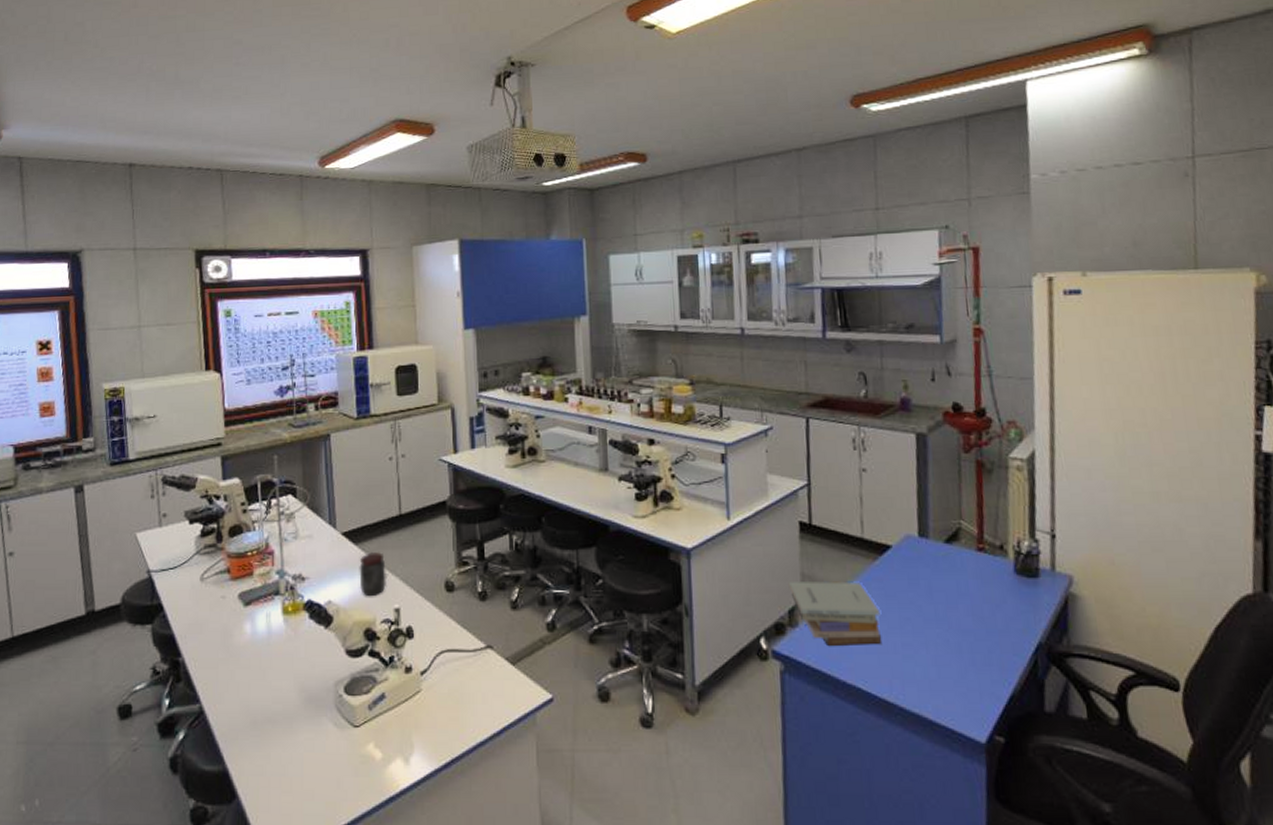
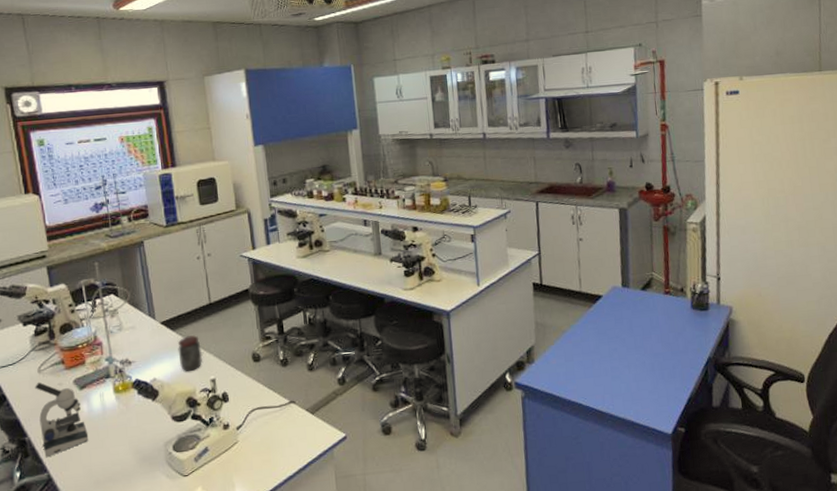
microscope: none [195,592,248,685] -> present [35,382,88,458]
books: present [788,581,882,646] -> none [526,325,597,375]

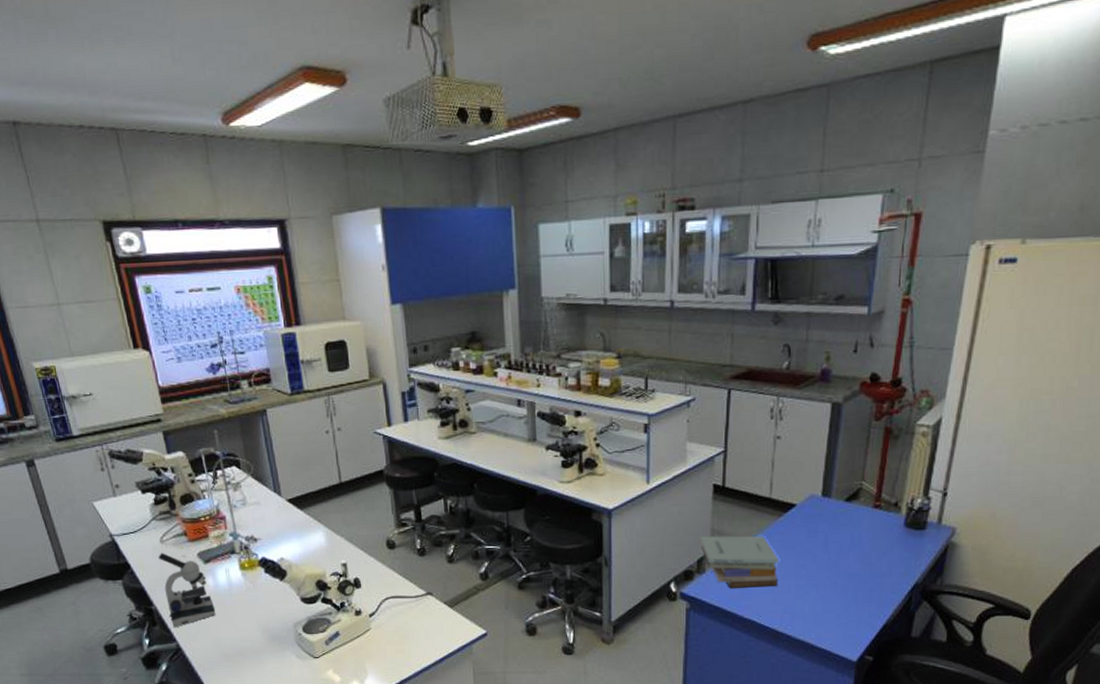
jar: present [177,334,203,371] -> none [305,515,333,553]
books: none [526,325,597,375] -> present [699,535,779,588]

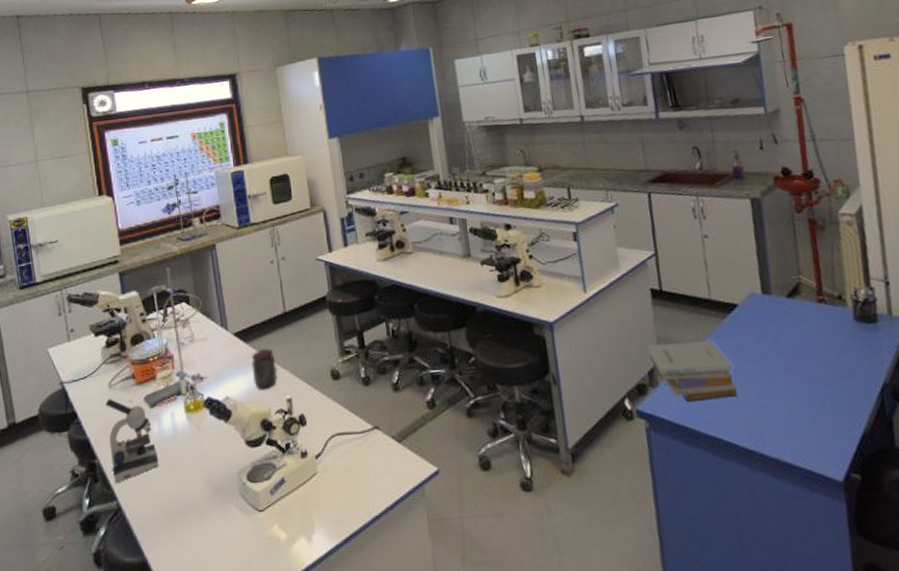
jar: none [305,515,333,553] -> present [251,347,278,389]

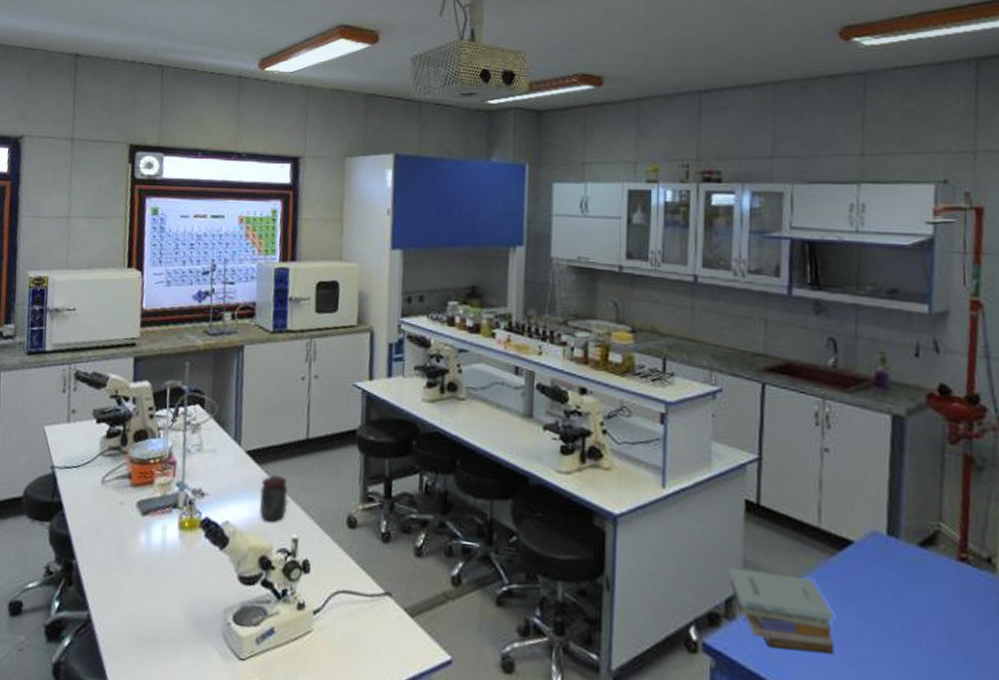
microscope: present [105,398,158,484] -> none [89,494,141,593]

